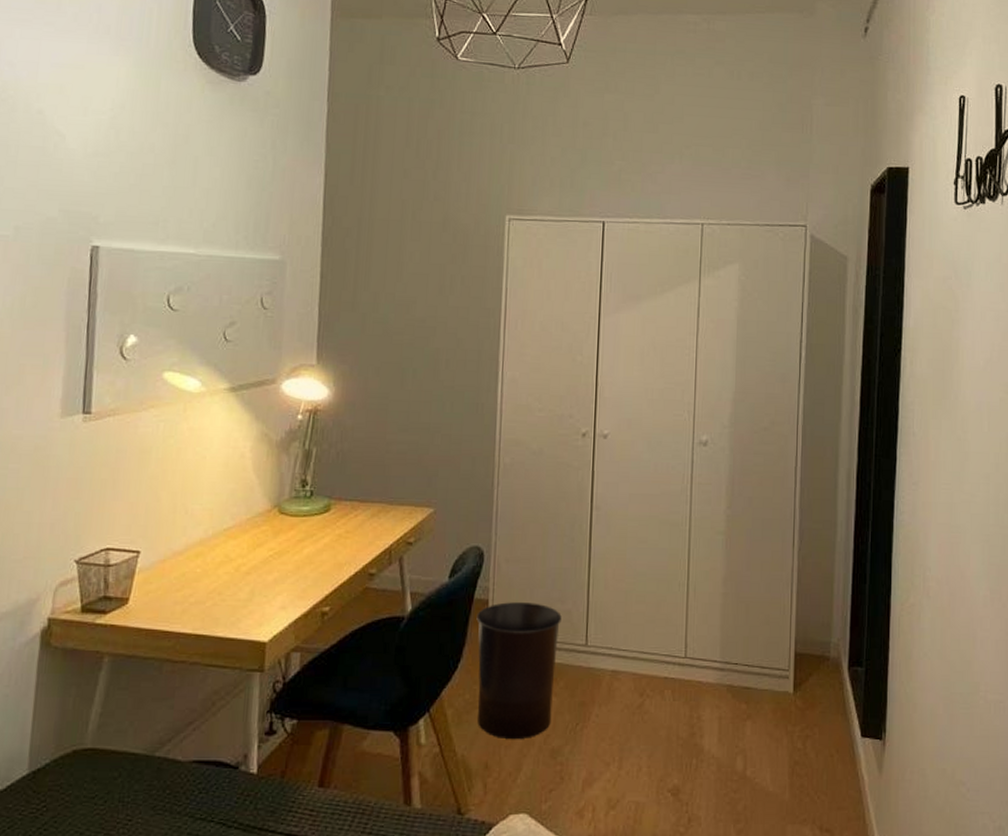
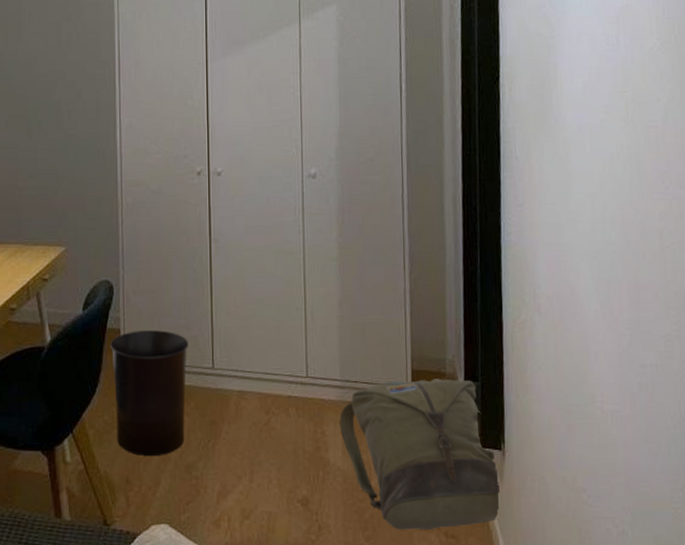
backpack: none [717,663,878,823] -> present [339,379,499,530]

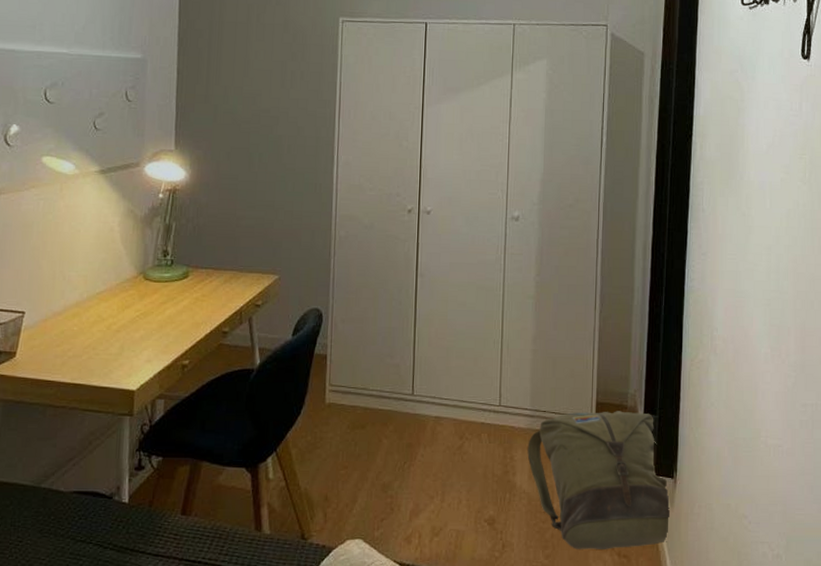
waste bin: present [110,330,189,456] -> none [316,357,391,475]

